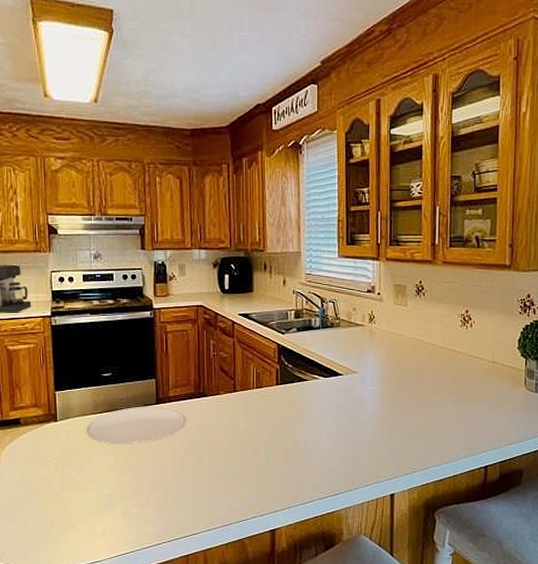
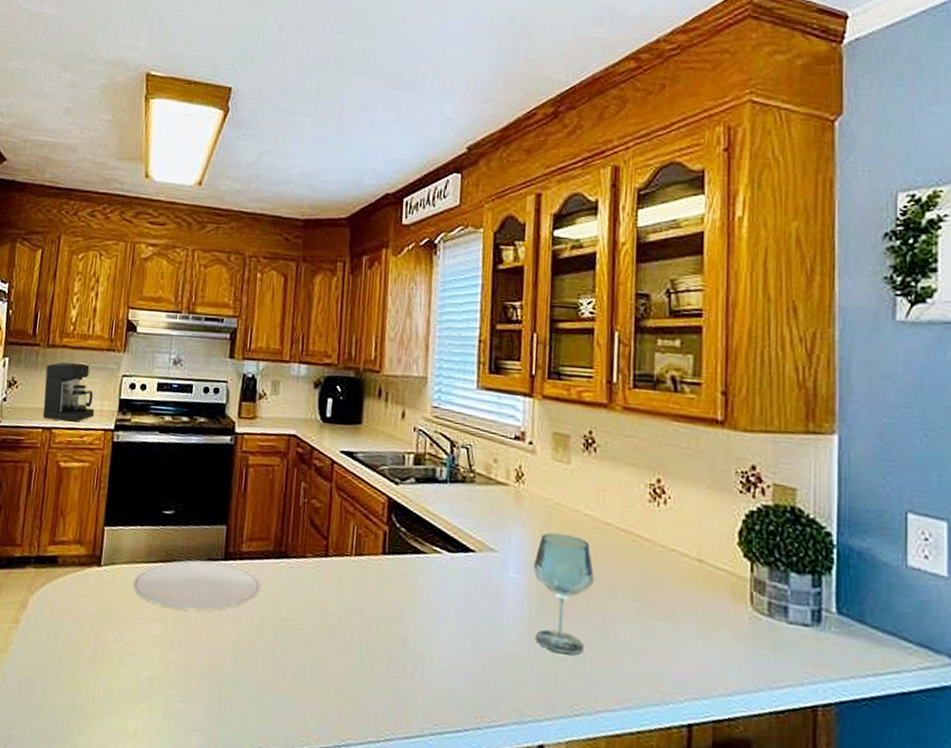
wine glass: none [383,356,425,435] -> present [533,532,594,655]

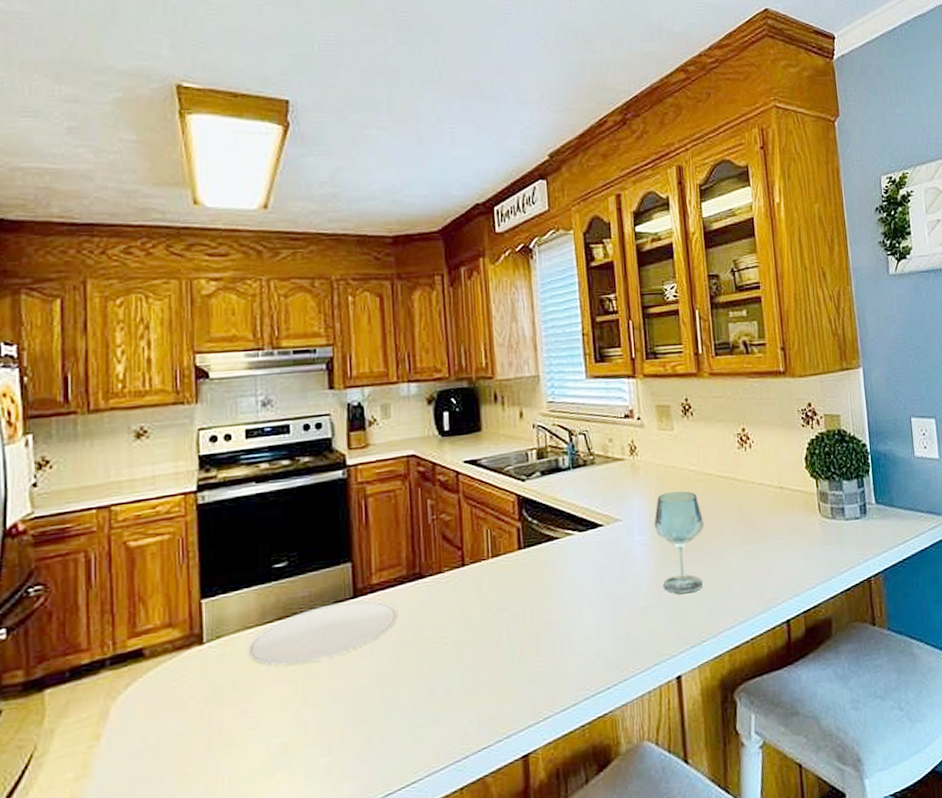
coffee maker: present [42,362,95,422] -> none [90,425,168,497]

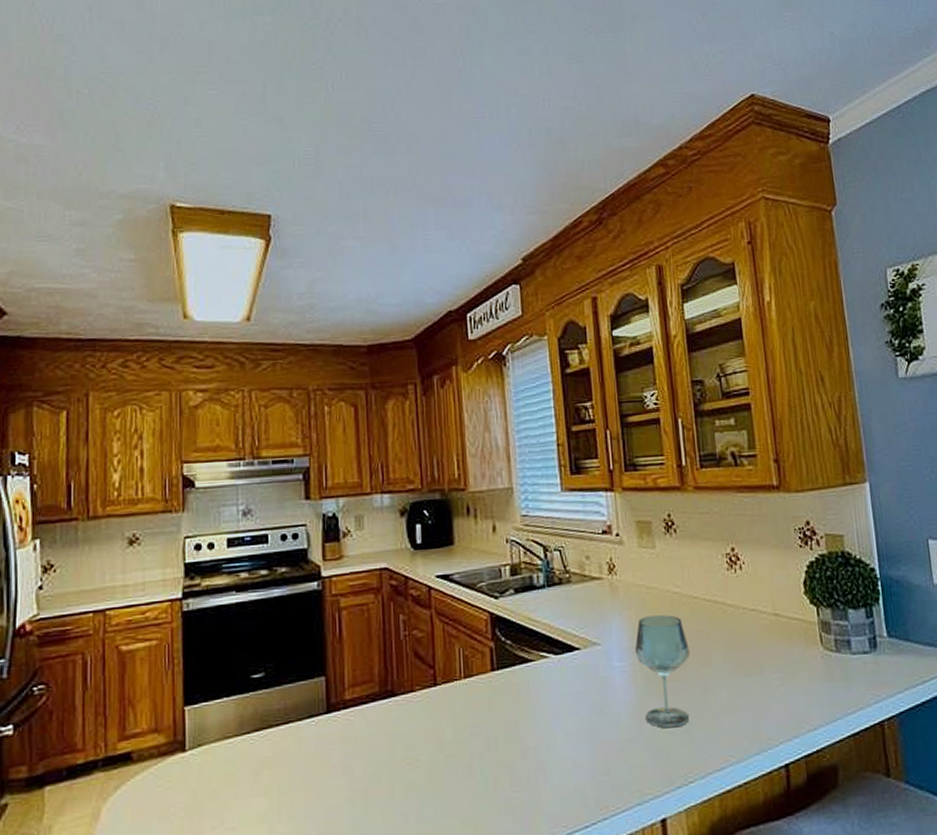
plate: present [247,600,398,667] -> none [226,715,370,780]

